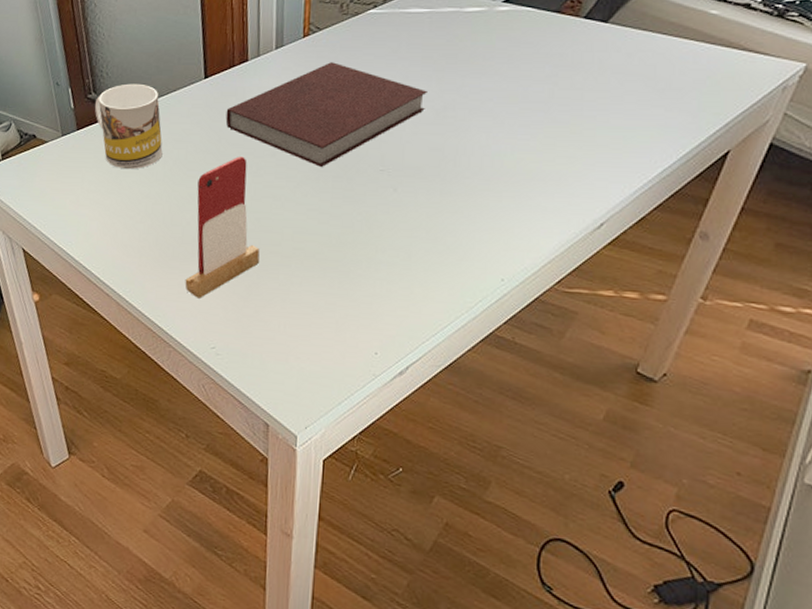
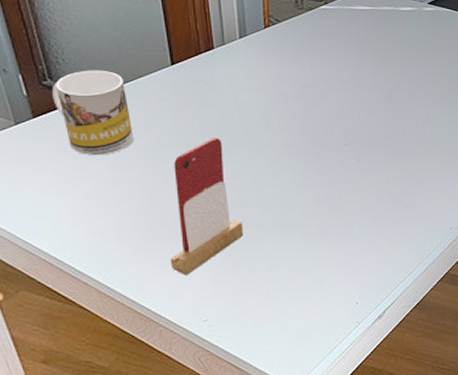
notebook: present [225,62,427,167] -> none [196,51,377,144]

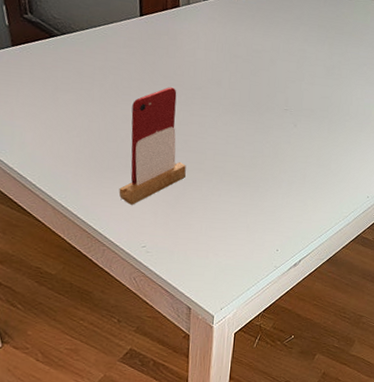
mug: present [51,70,134,156] -> none [30,10,100,89]

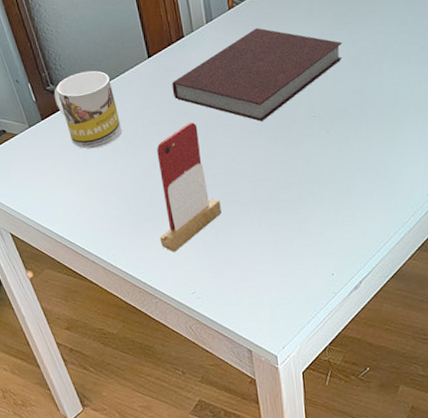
mug: none [30,10,100,89] -> present [54,70,122,149]
notebook: none [158,18,321,103] -> present [172,28,342,121]

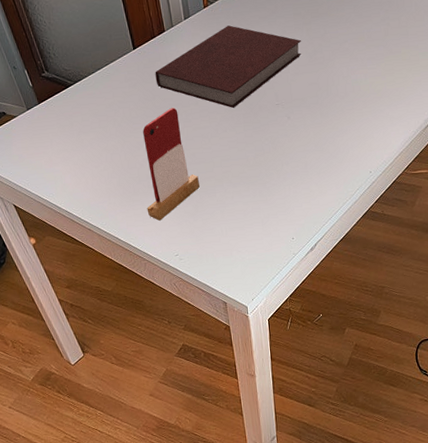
mug: present [54,70,122,149] -> none [49,59,112,130]

